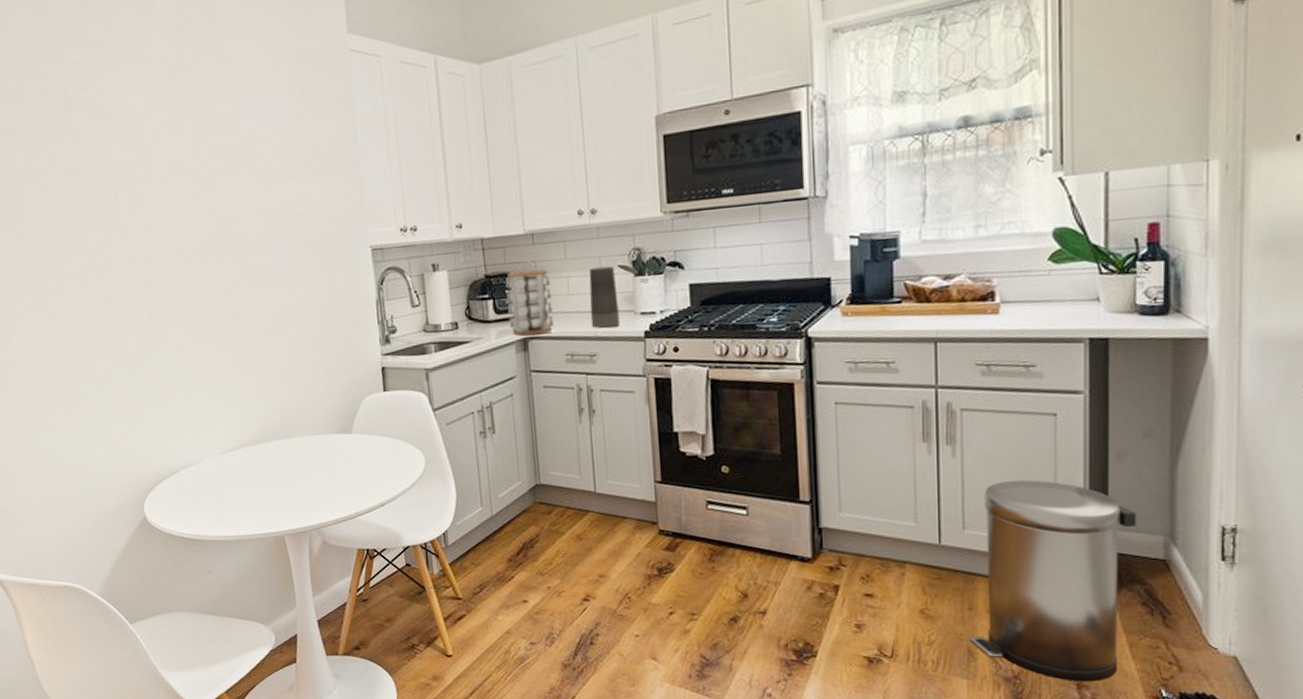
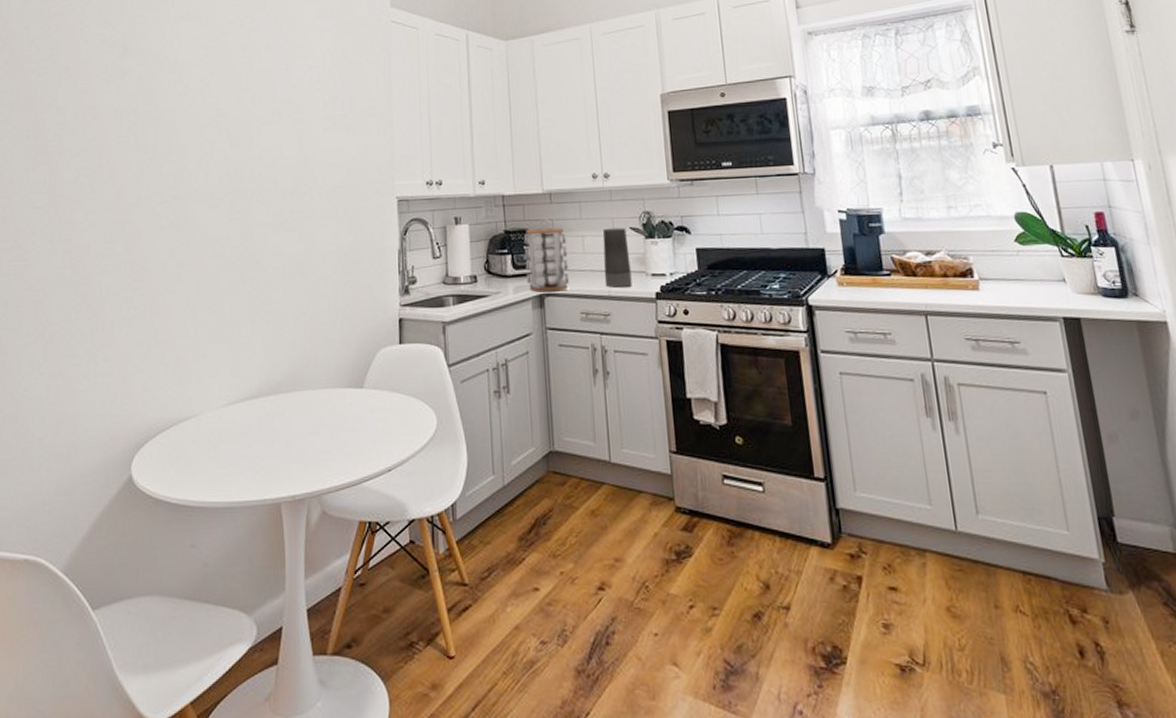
pedal bin: present [969,480,1136,681] -> none [991,461,1154,698]

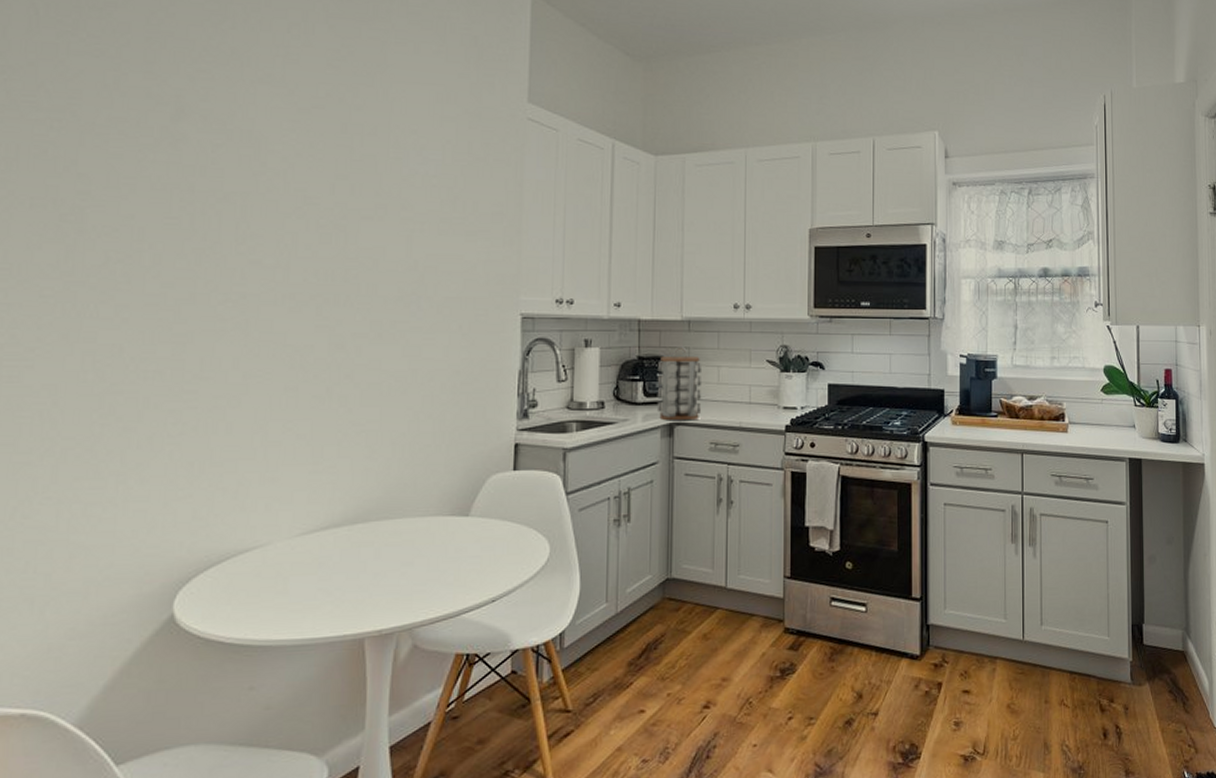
canister: present [602,227,632,289] -> none [737,360,764,420]

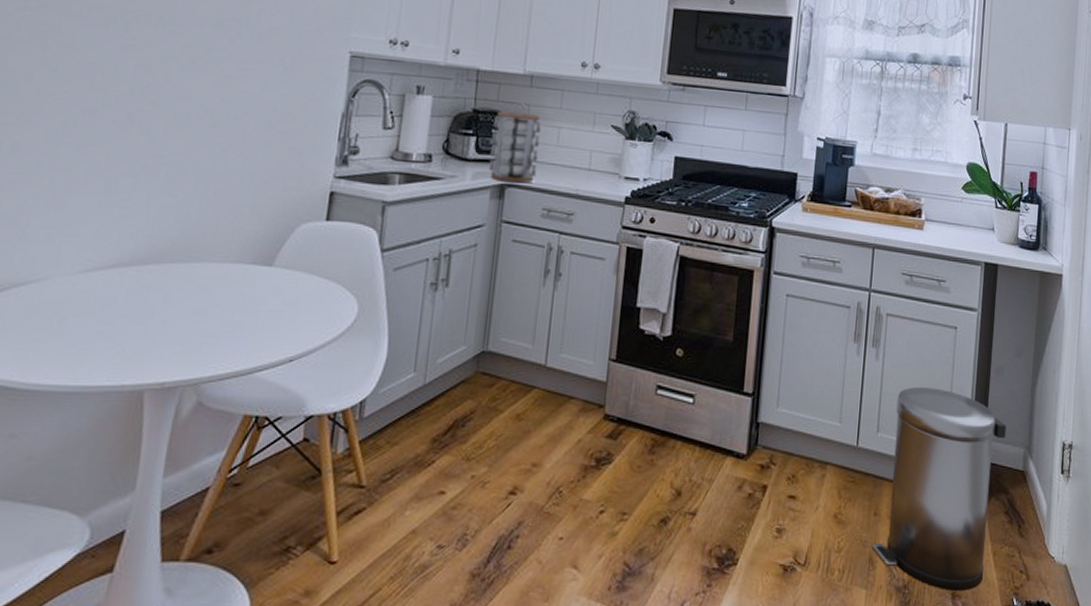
pedal bin: none [1045,580,1164,768] -> present [871,387,1006,591]

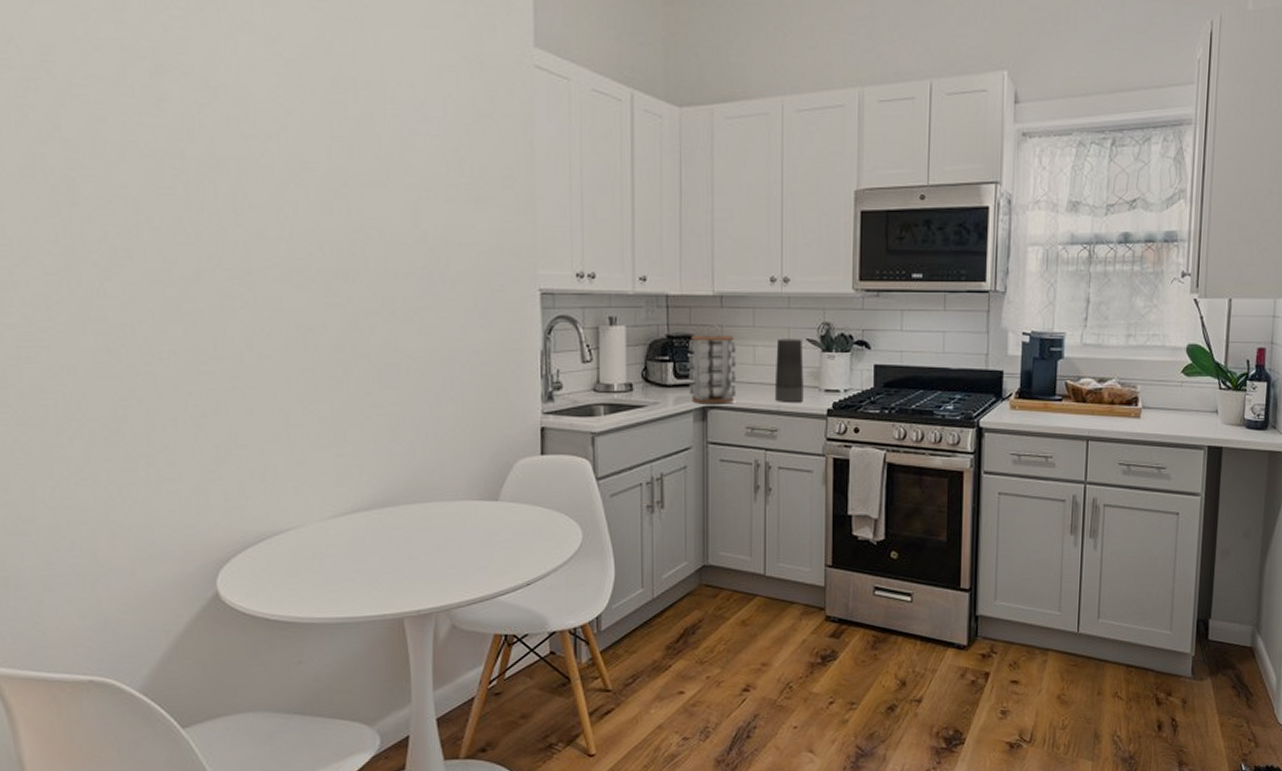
canister: none [574,122,607,189] -> present [774,339,804,404]
pedal bin: present [871,387,1006,591] -> none [1096,573,1233,759]

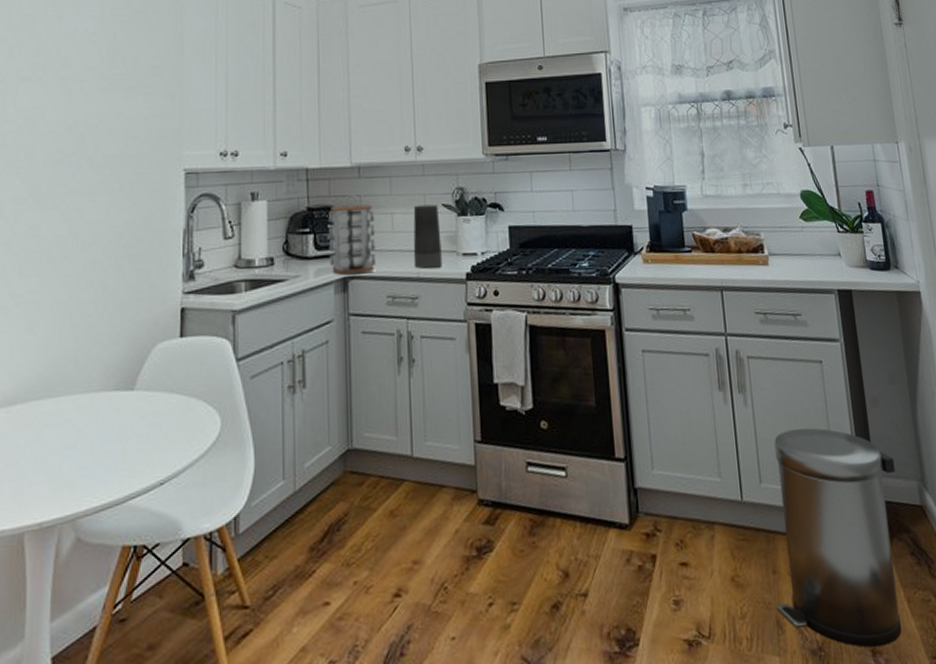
pedal bin: none [1096,573,1233,759] -> present [774,428,902,648]

